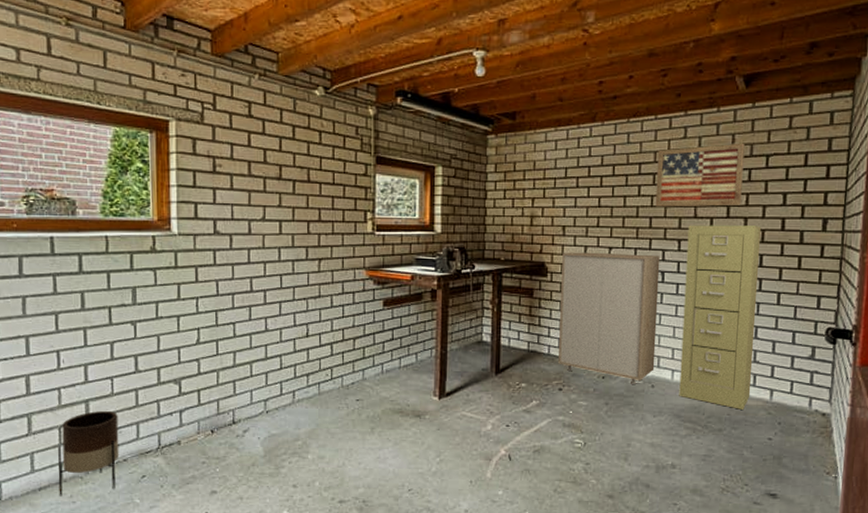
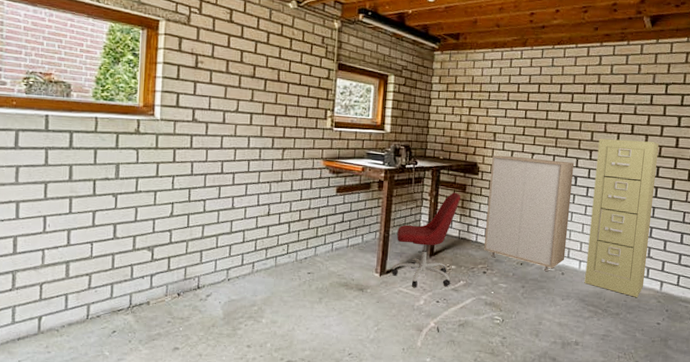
planter: present [58,410,119,496] -> none [36,271,95,347]
office chair: none [452,299,528,410] -> present [391,192,461,287]
wall art: present [655,143,745,207] -> none [572,72,649,125]

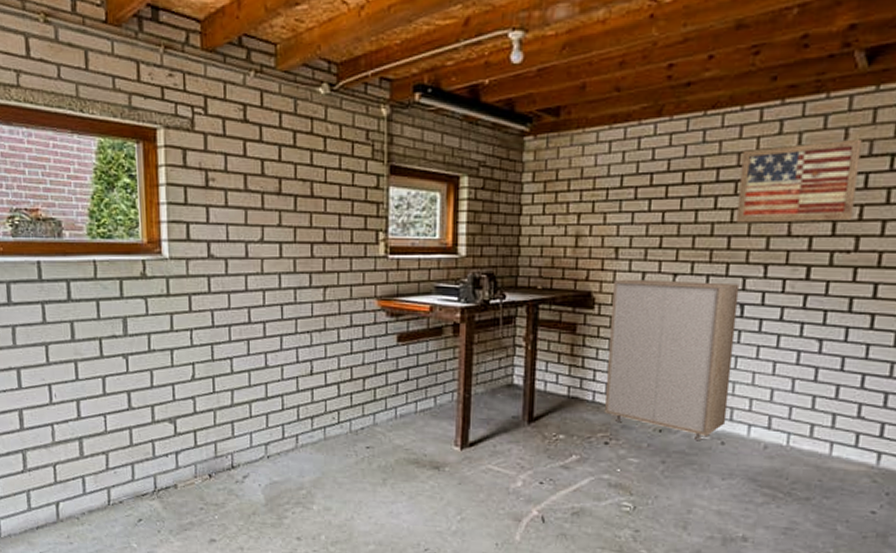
office chair: present [391,192,461,287] -> none [476,335,570,464]
wall art: none [572,72,649,125] -> present [736,138,862,223]
filing cabinet: present [584,138,659,297] -> none [756,245,877,475]

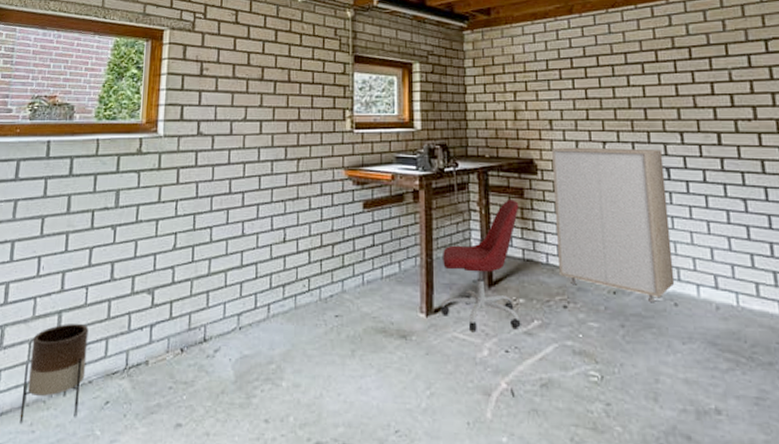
planter: none [53,449,115,537] -> present [19,323,89,424]
office chair: none [476,335,570,464] -> present [440,199,521,331]
wall art: present [736,138,862,223] -> none [643,28,746,97]

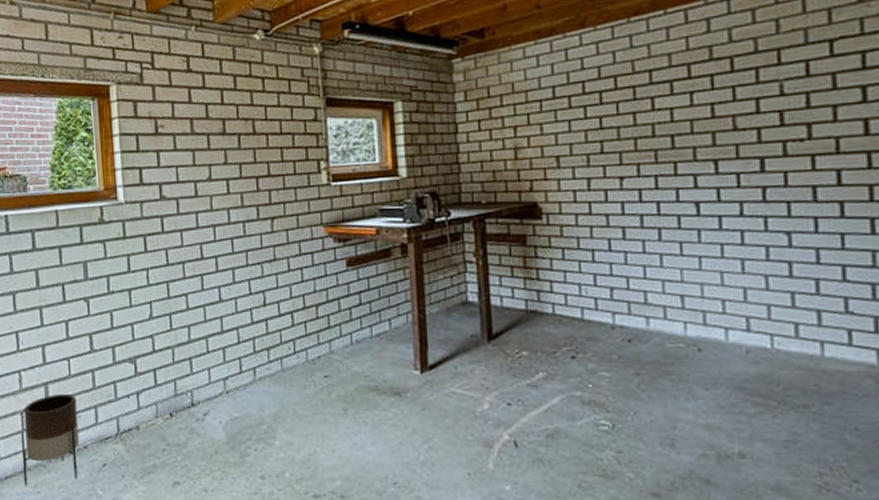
office chair: present [440,199,521,331] -> none [436,248,524,386]
storage cabinet: present [552,147,675,302] -> none [559,182,700,348]

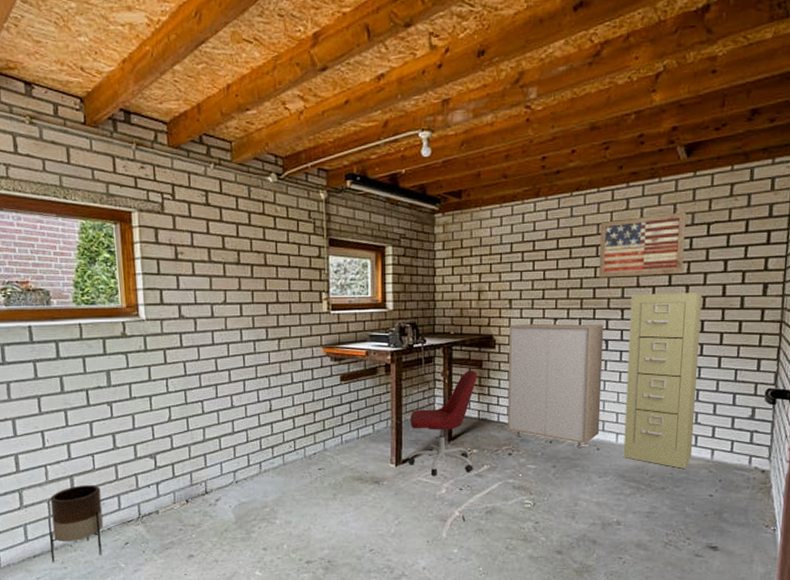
office chair: none [436,248,524,386] -> present [407,370,478,476]
storage cabinet: none [559,182,700,348] -> present [508,323,604,447]
wall art: none [673,28,799,122] -> present [598,212,686,278]
filing cabinet: none [726,132,847,378] -> present [623,292,702,469]

